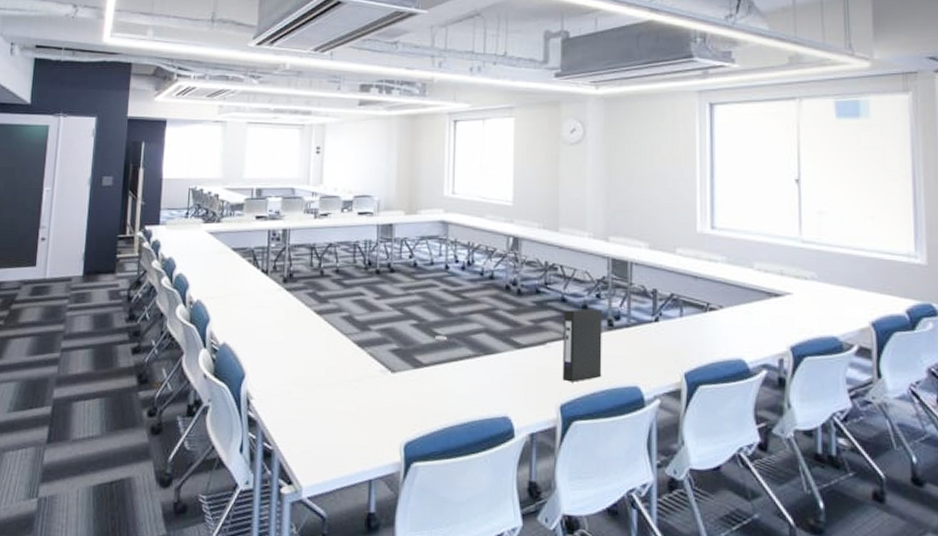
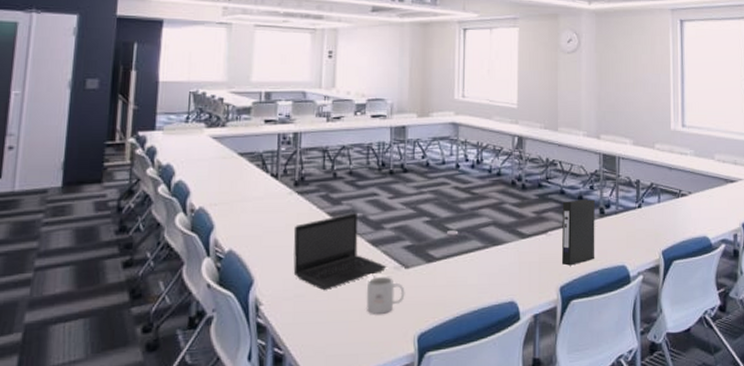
laptop: none [282,311,373,389] -> present [293,212,387,290]
mug: none [351,378,391,418] -> present [366,276,405,314]

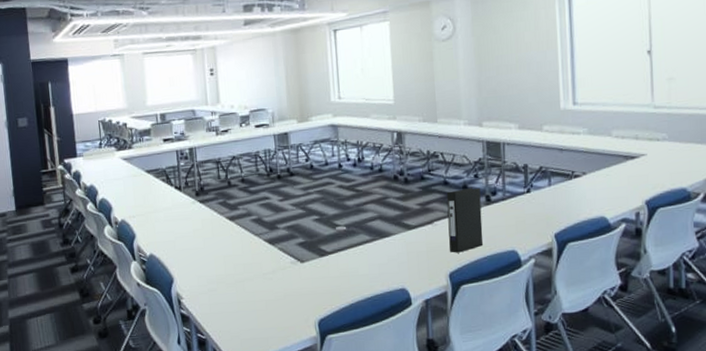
laptop: present [293,212,387,290] -> none [200,215,284,284]
mug: present [366,276,405,314] -> none [268,270,303,304]

